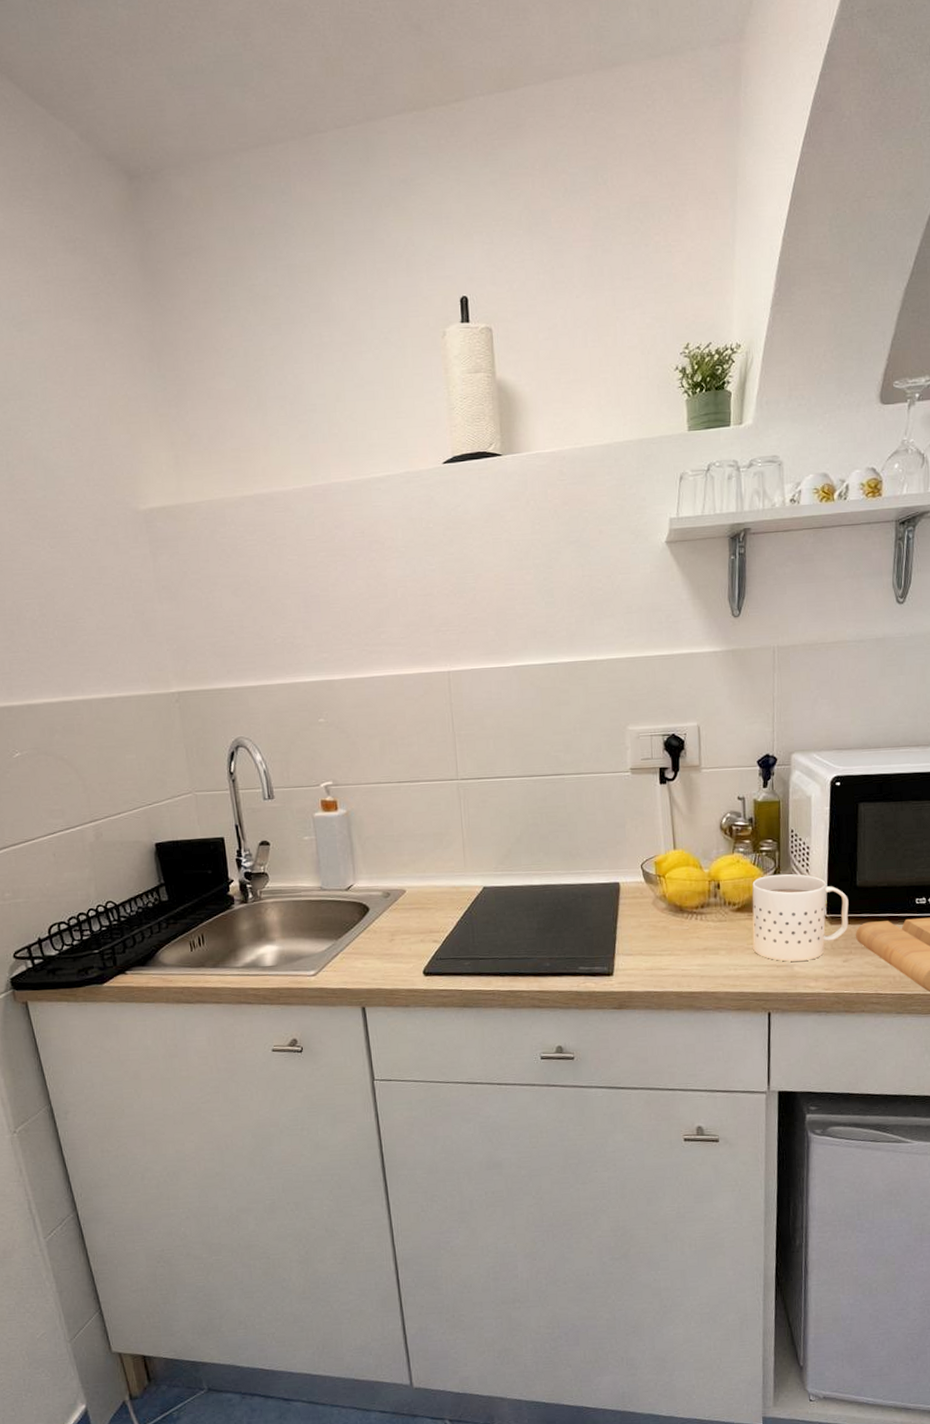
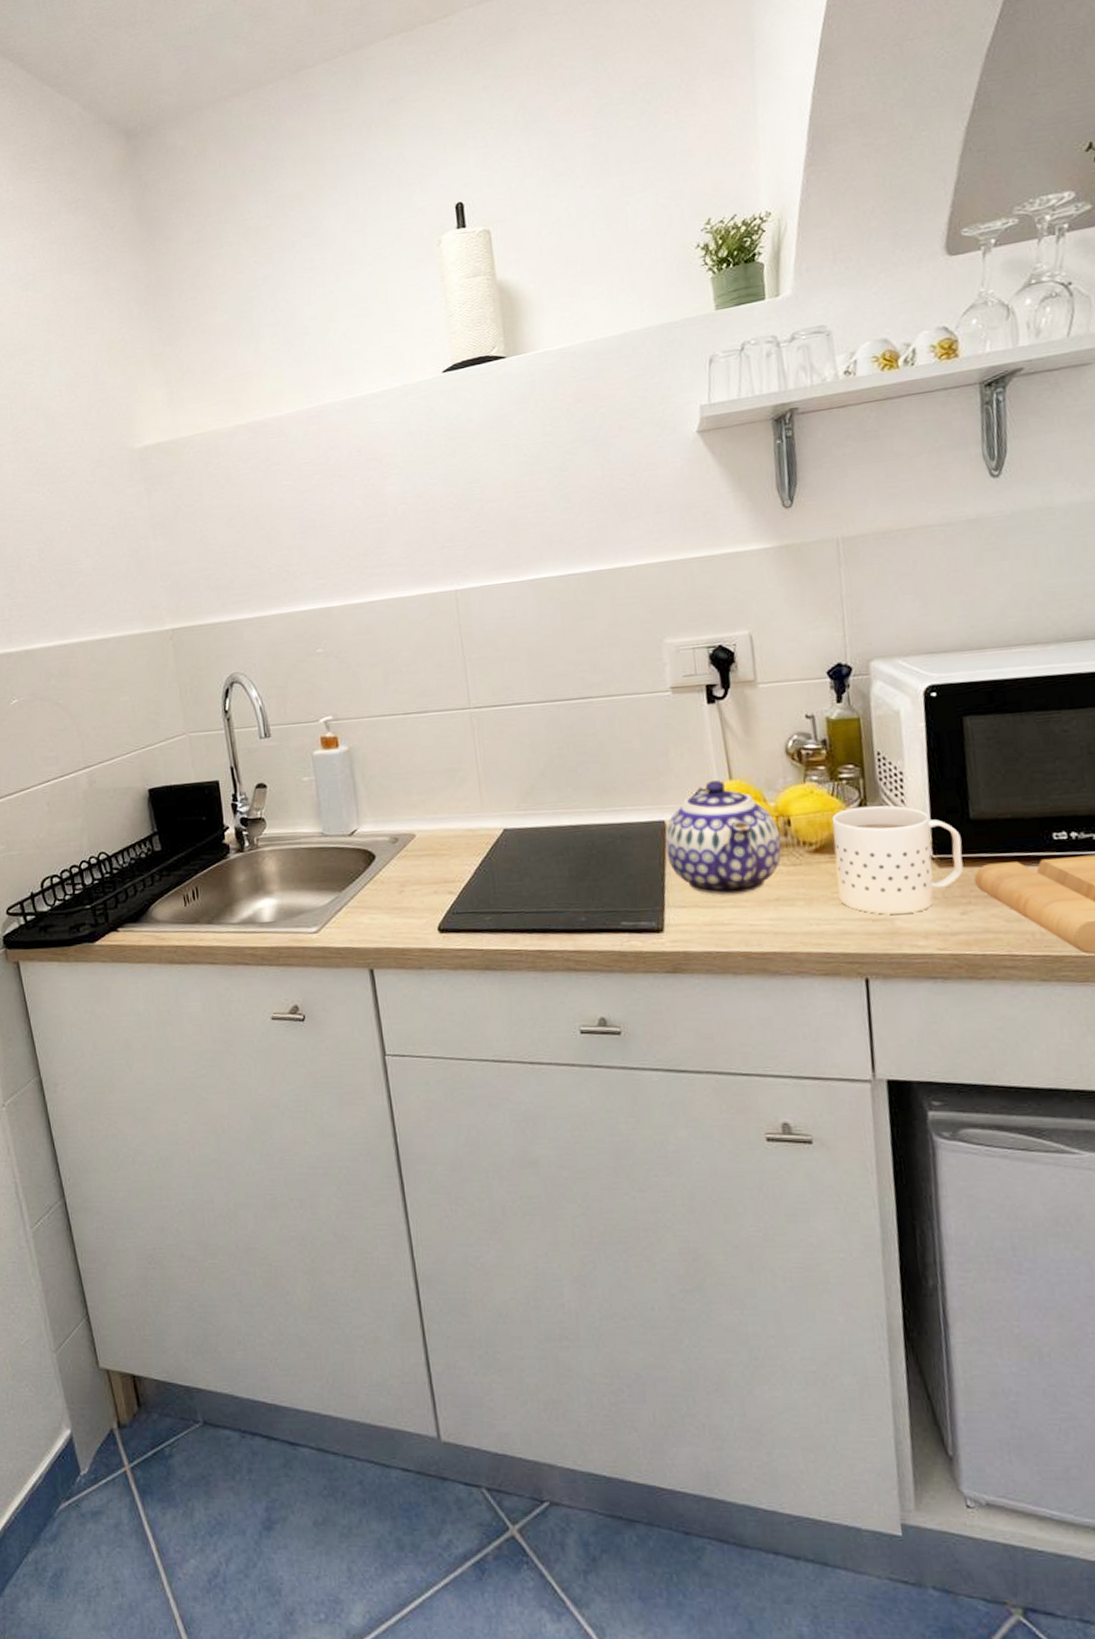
teapot: none [618,850,712,946] -> present [665,780,782,896]

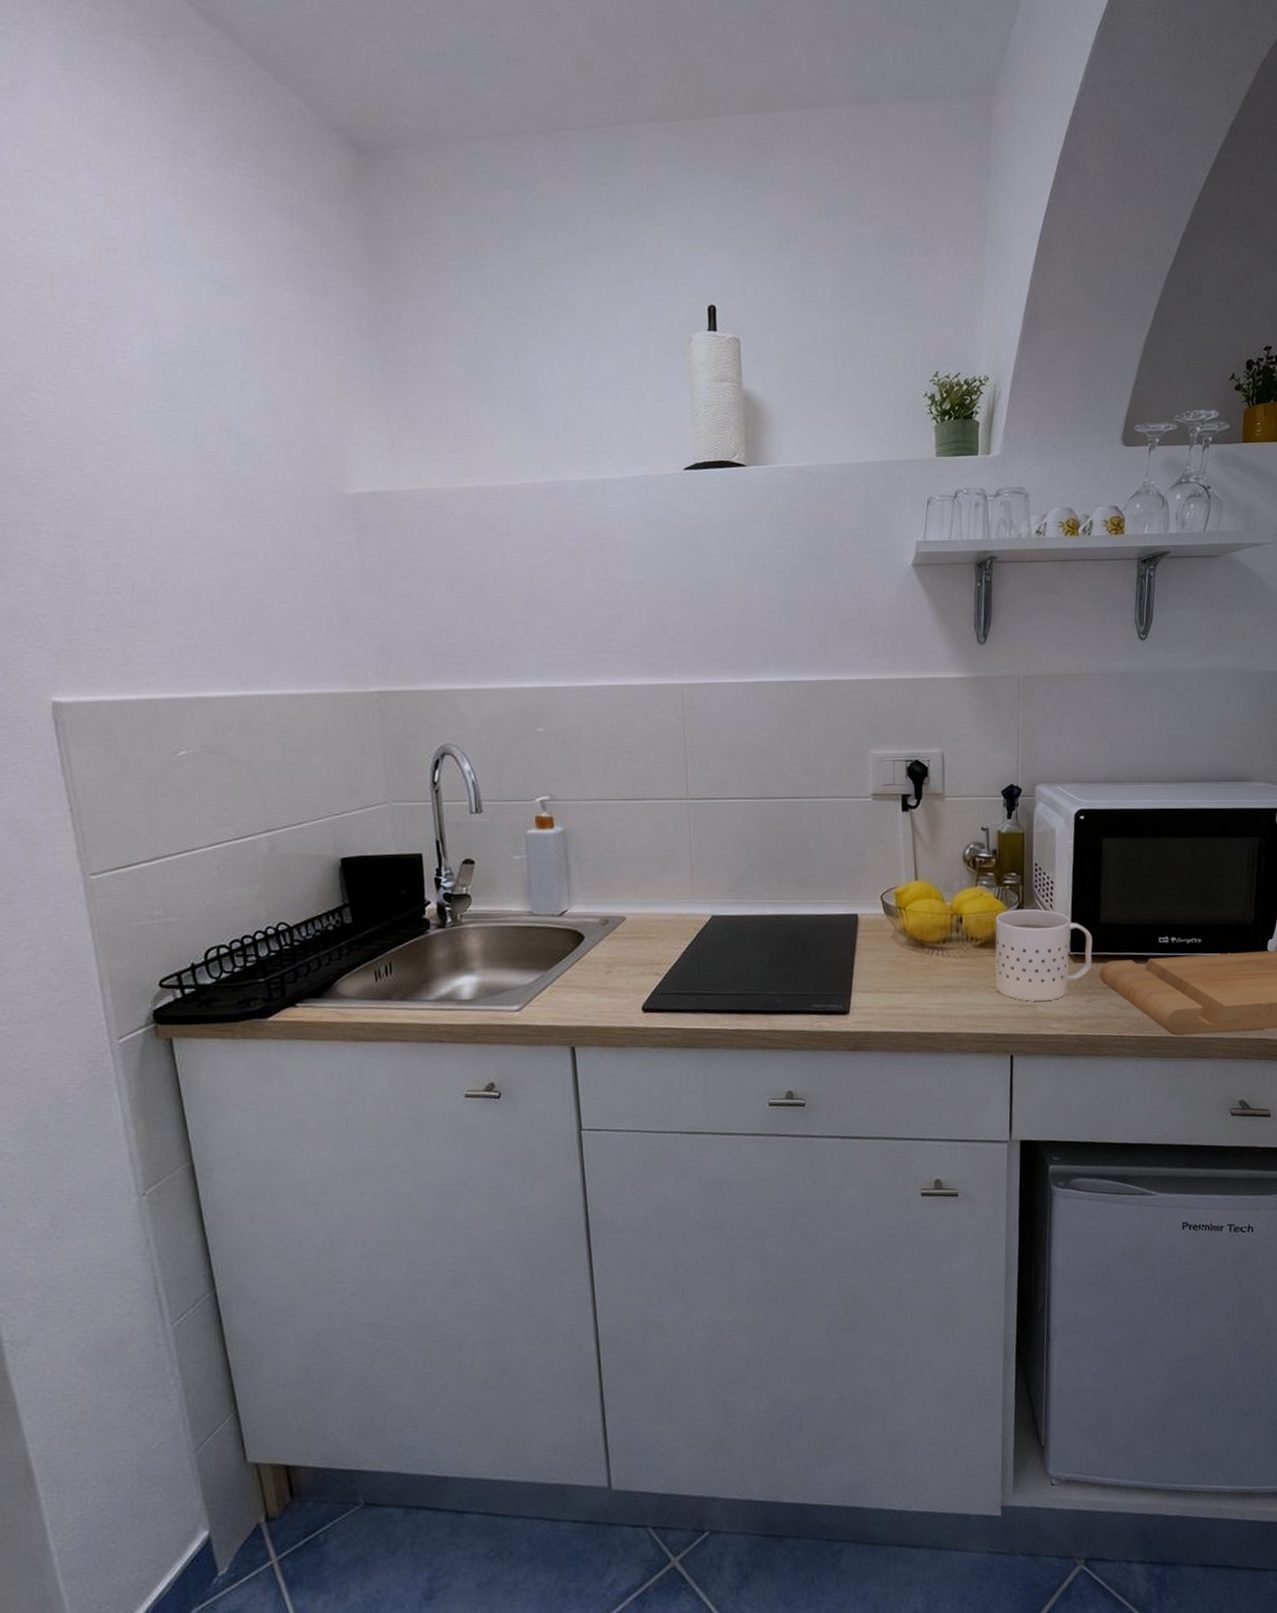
teapot: present [665,780,782,896] -> none [857,880,953,983]

